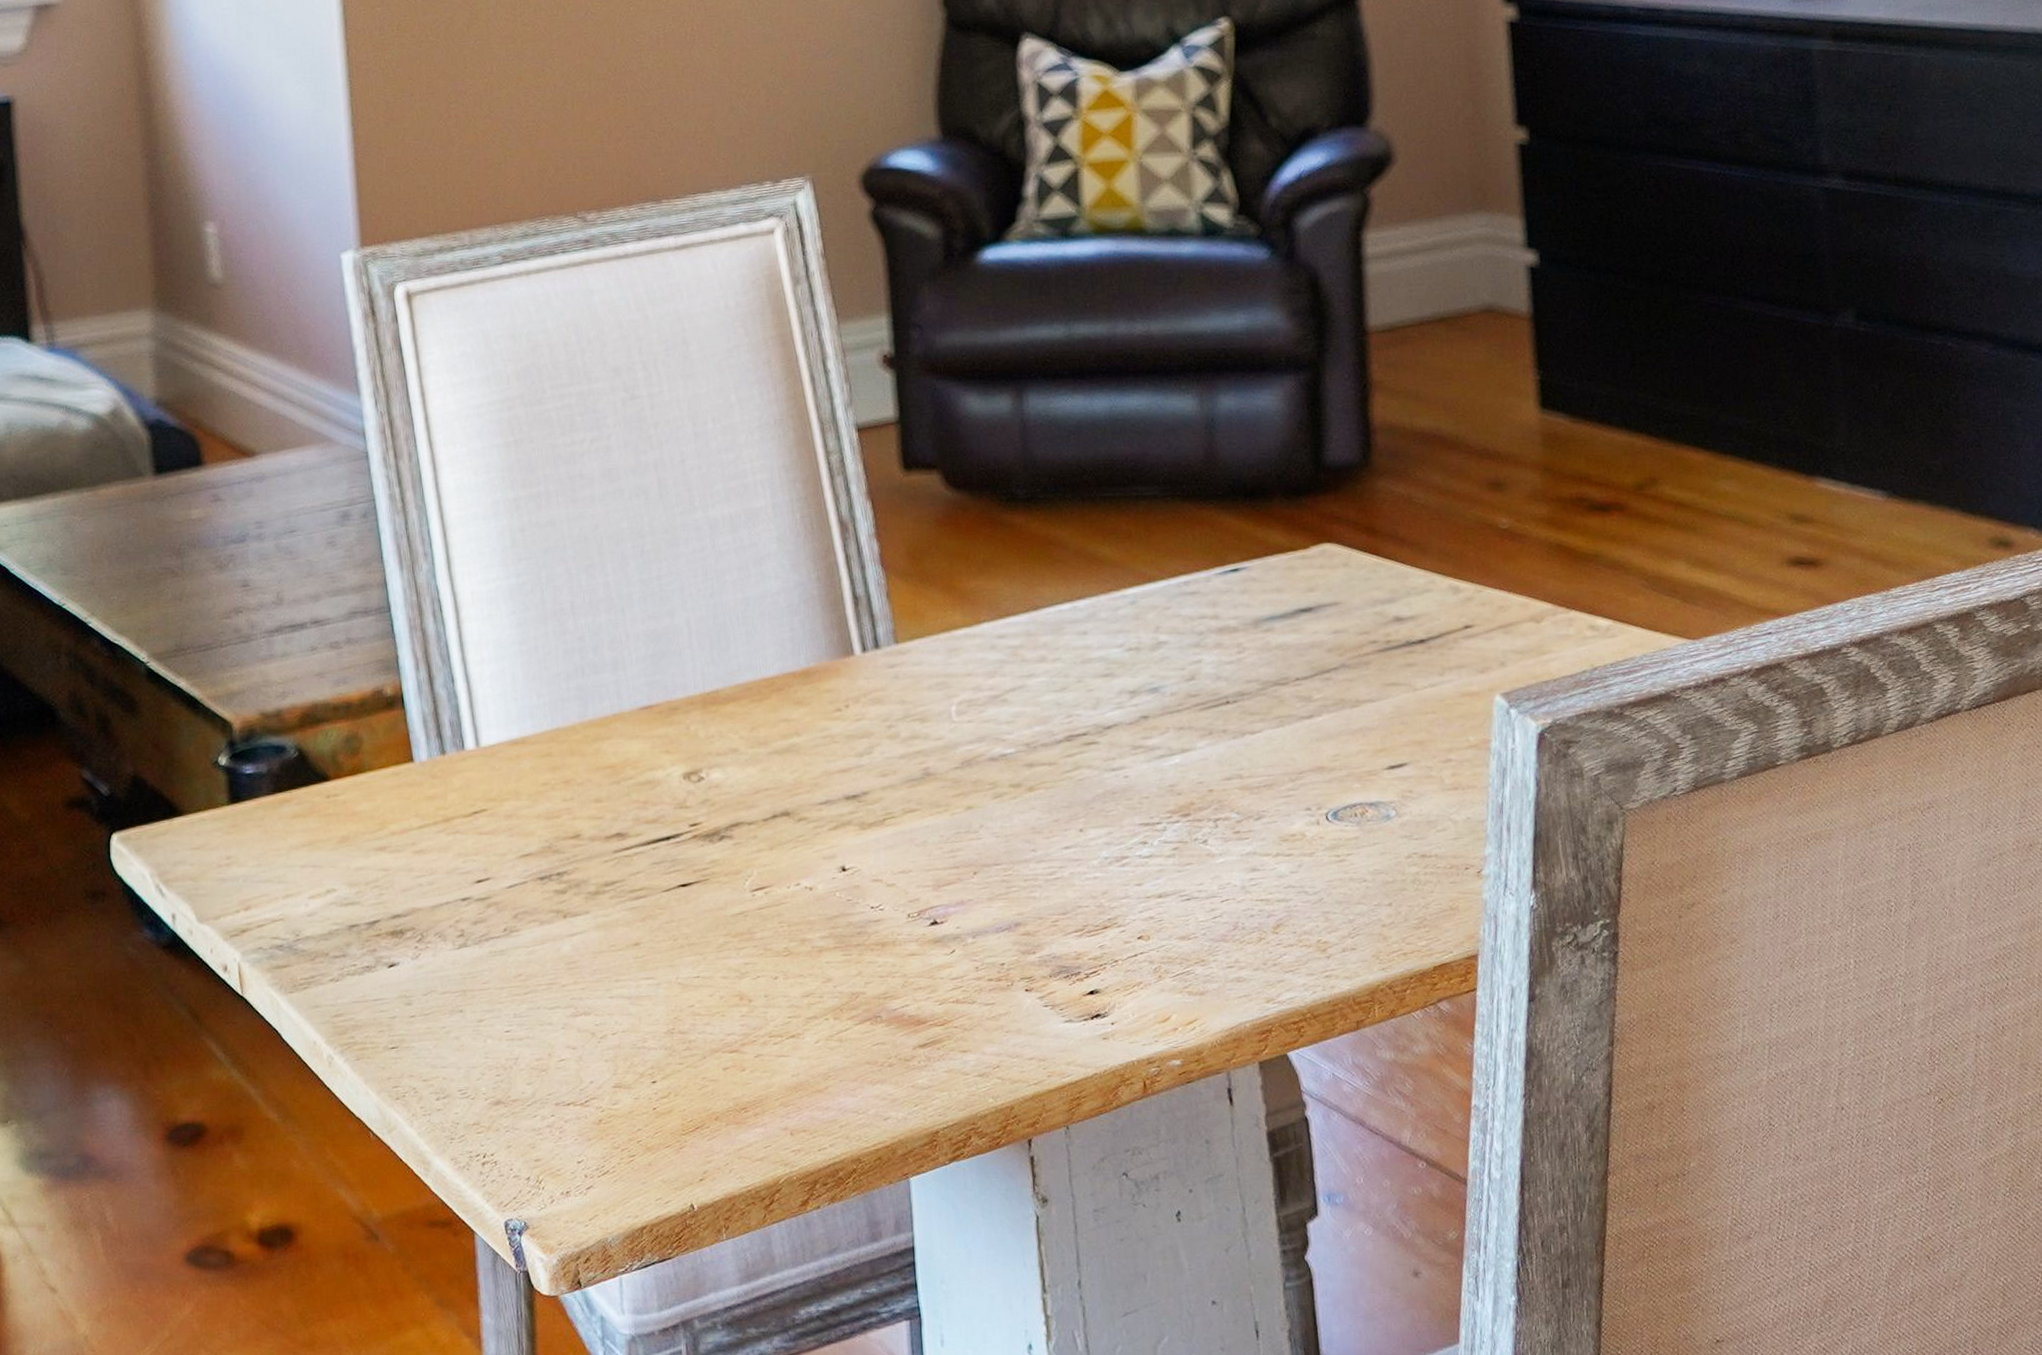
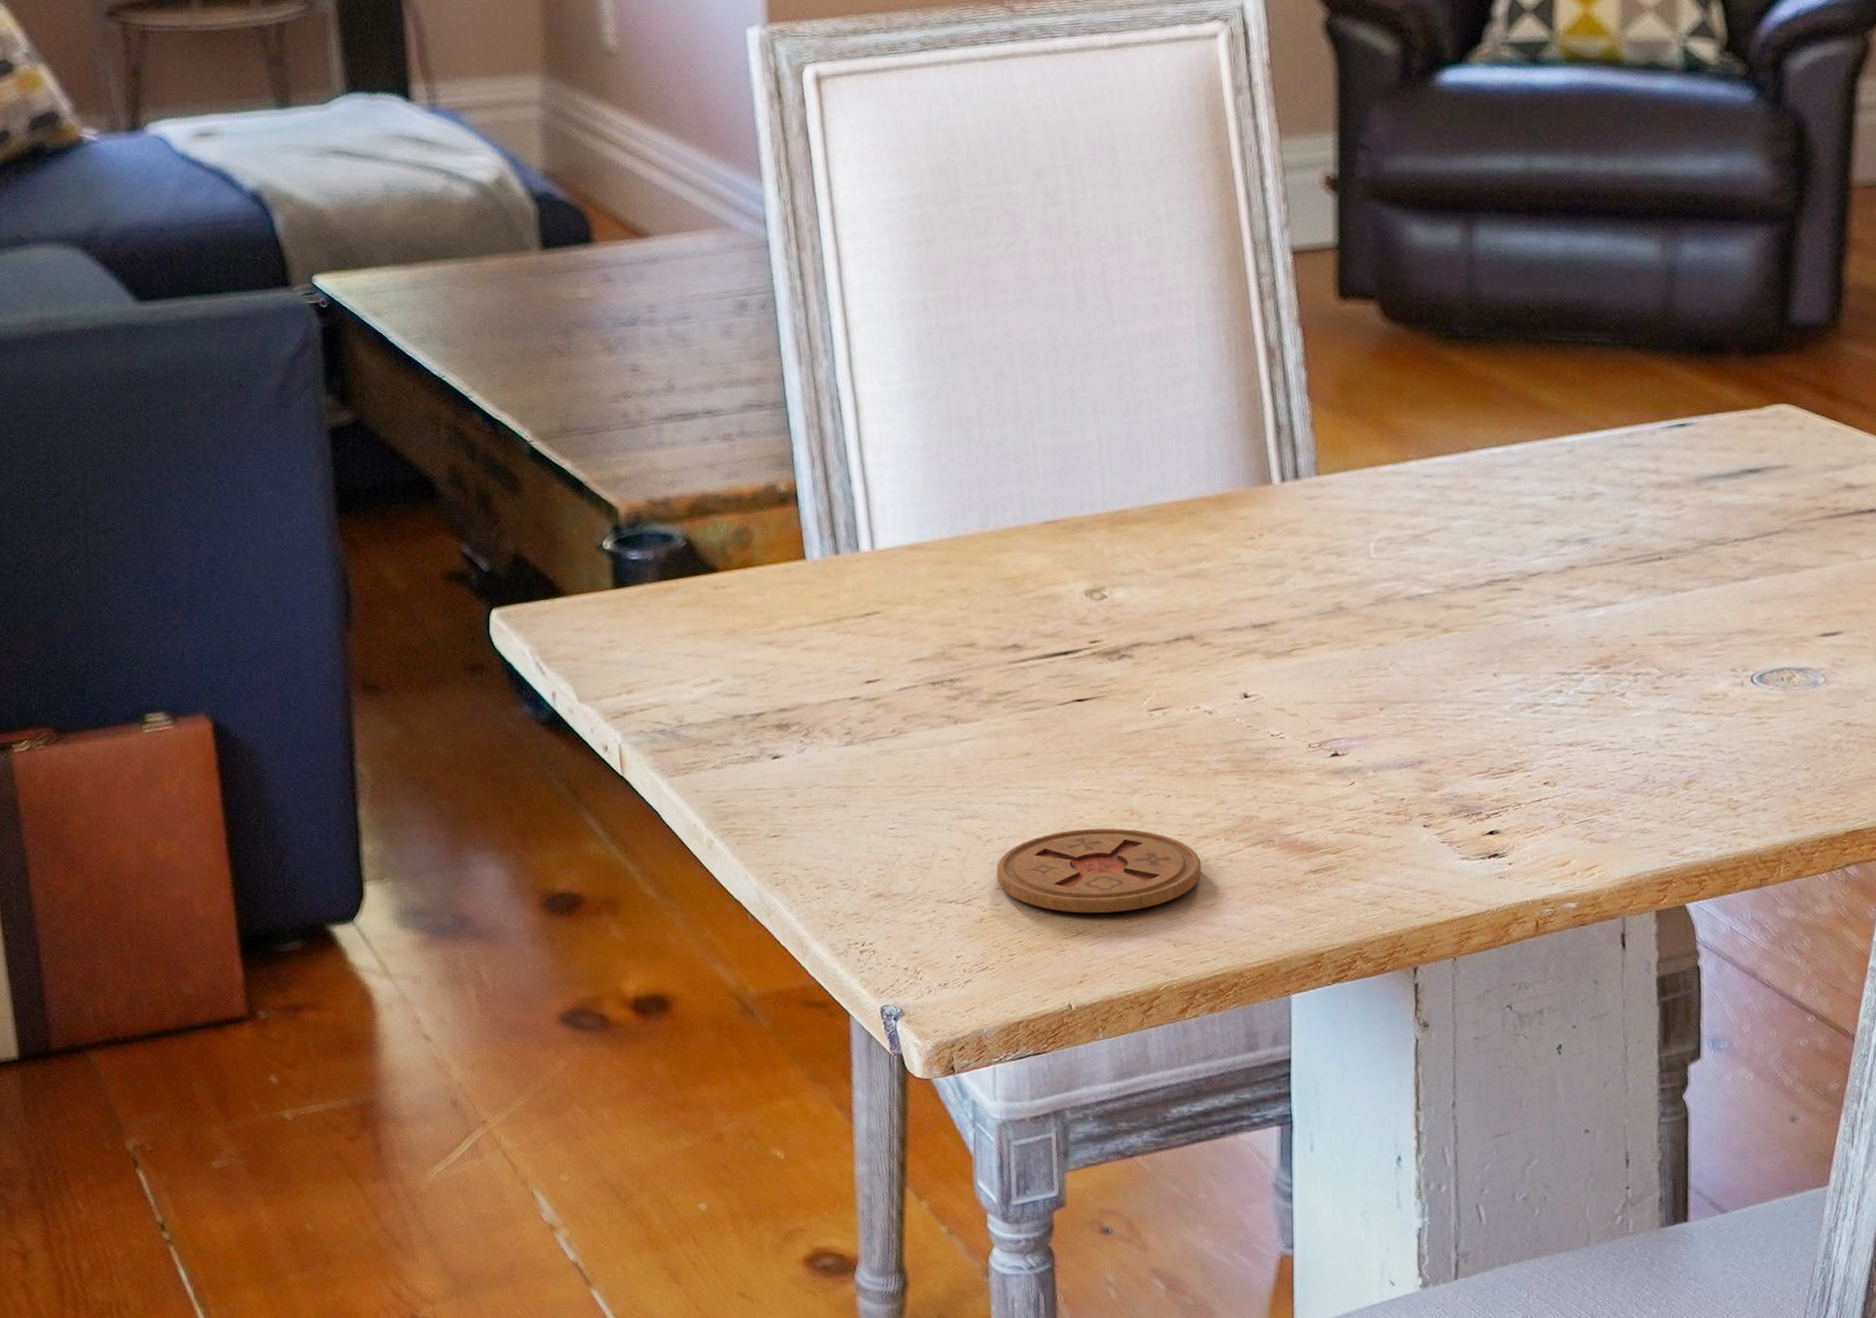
coaster: none [612,1014,813,1107] -> present [997,828,1201,914]

